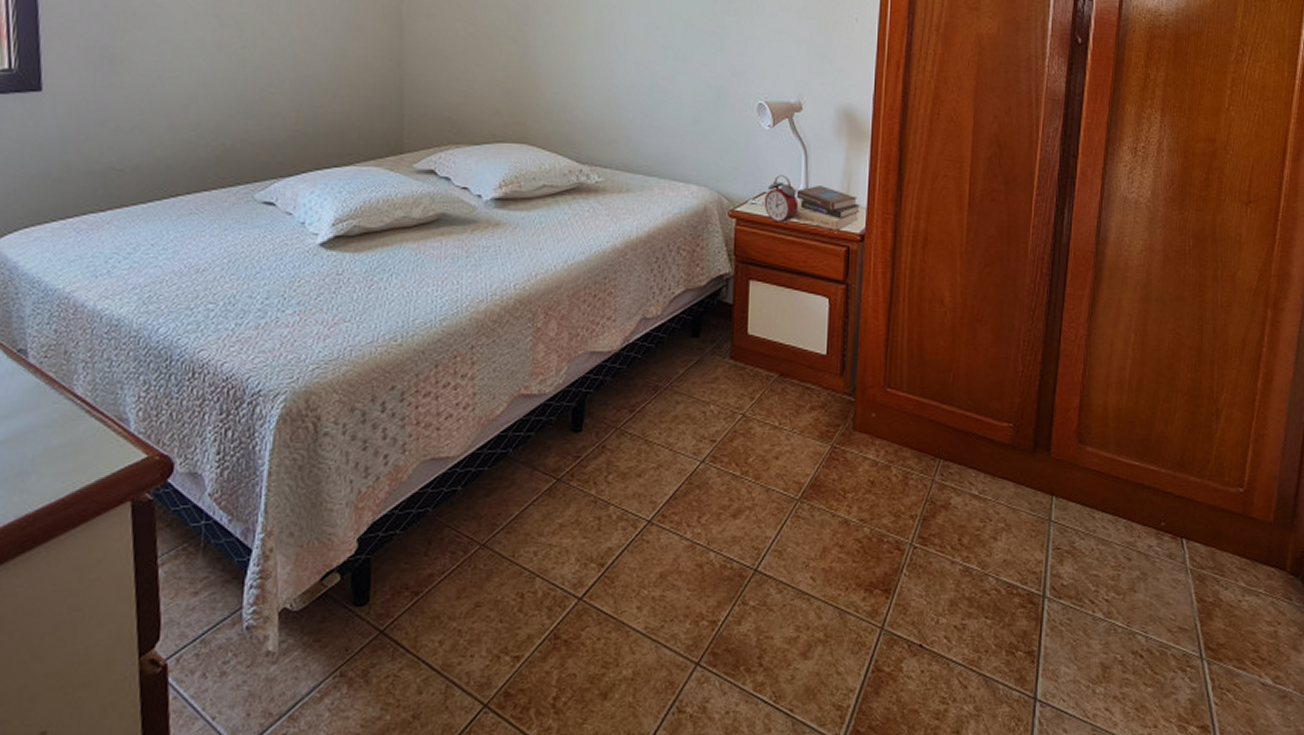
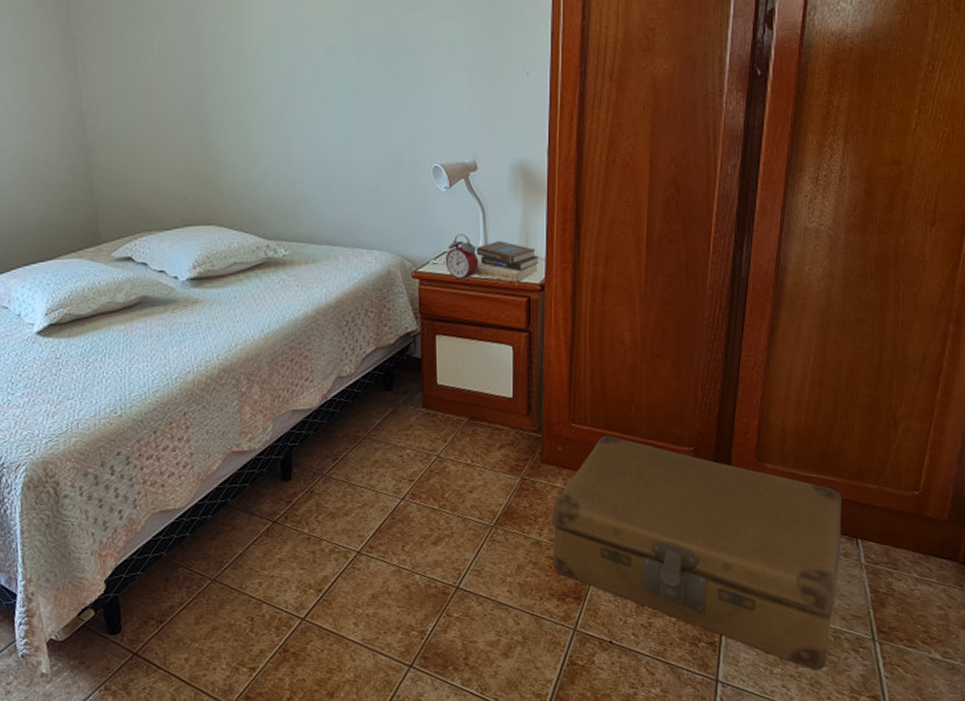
suitcase: none [862,403,1166,692] -> present [552,435,843,671]

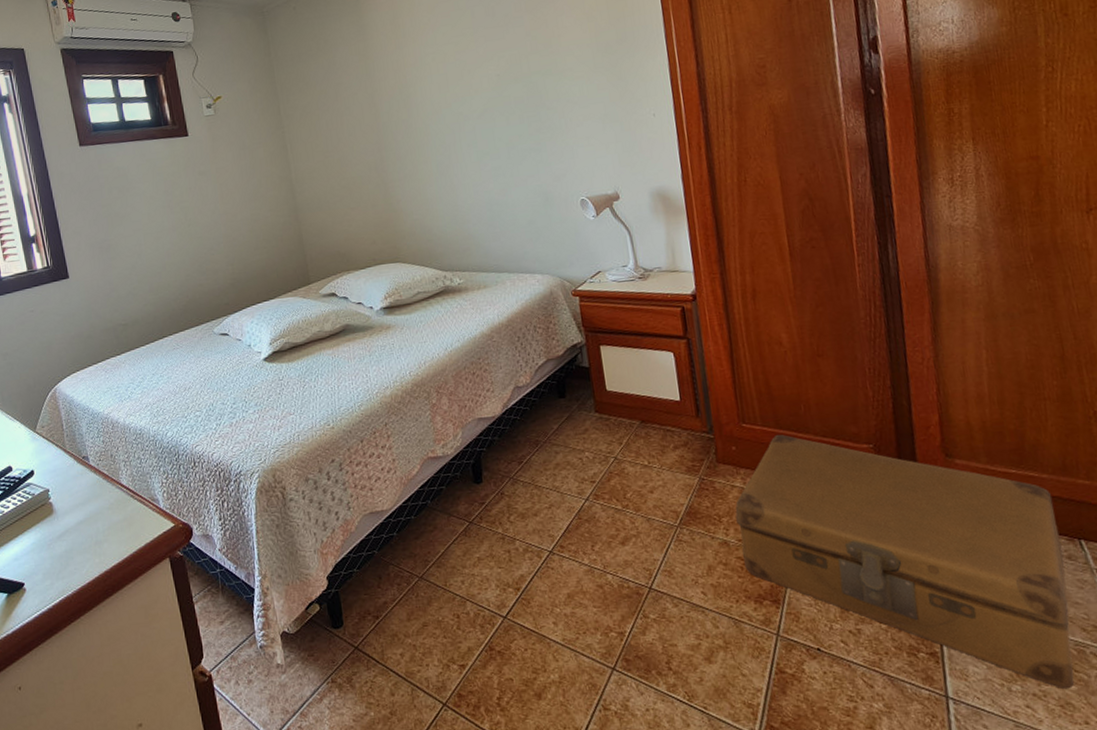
alarm clock: present [445,234,479,281] -> none [600,255,632,296]
books: present [473,241,539,283] -> none [627,258,688,295]

